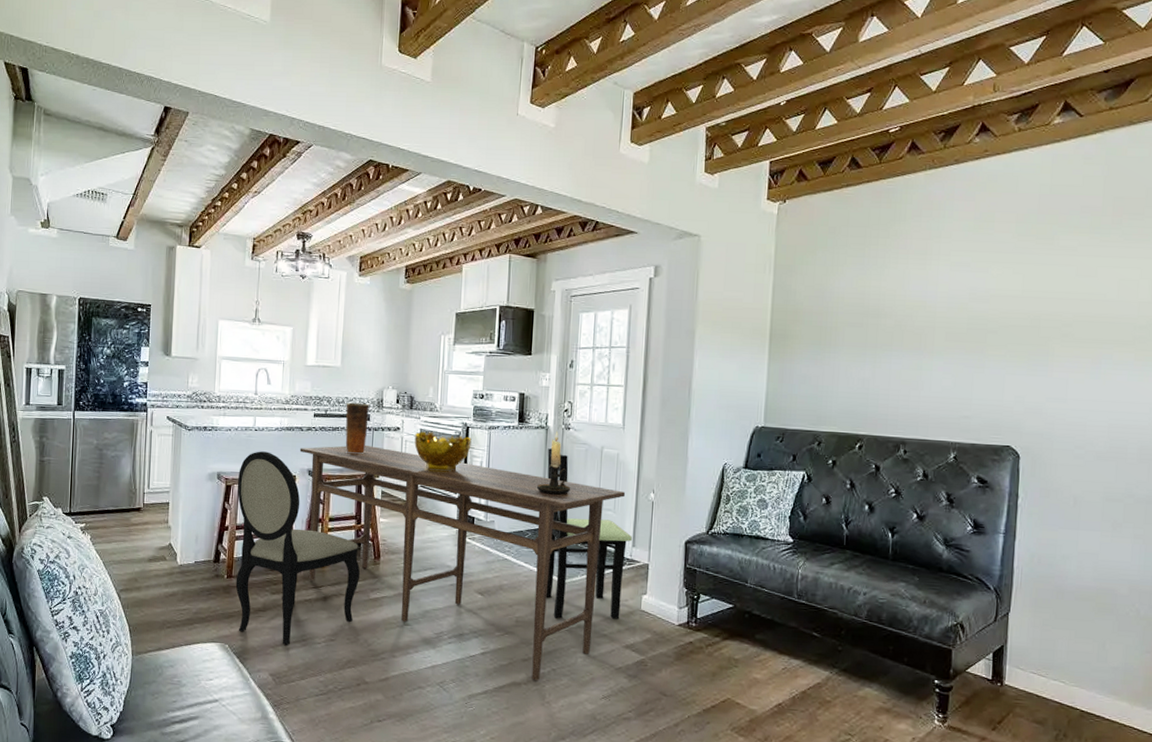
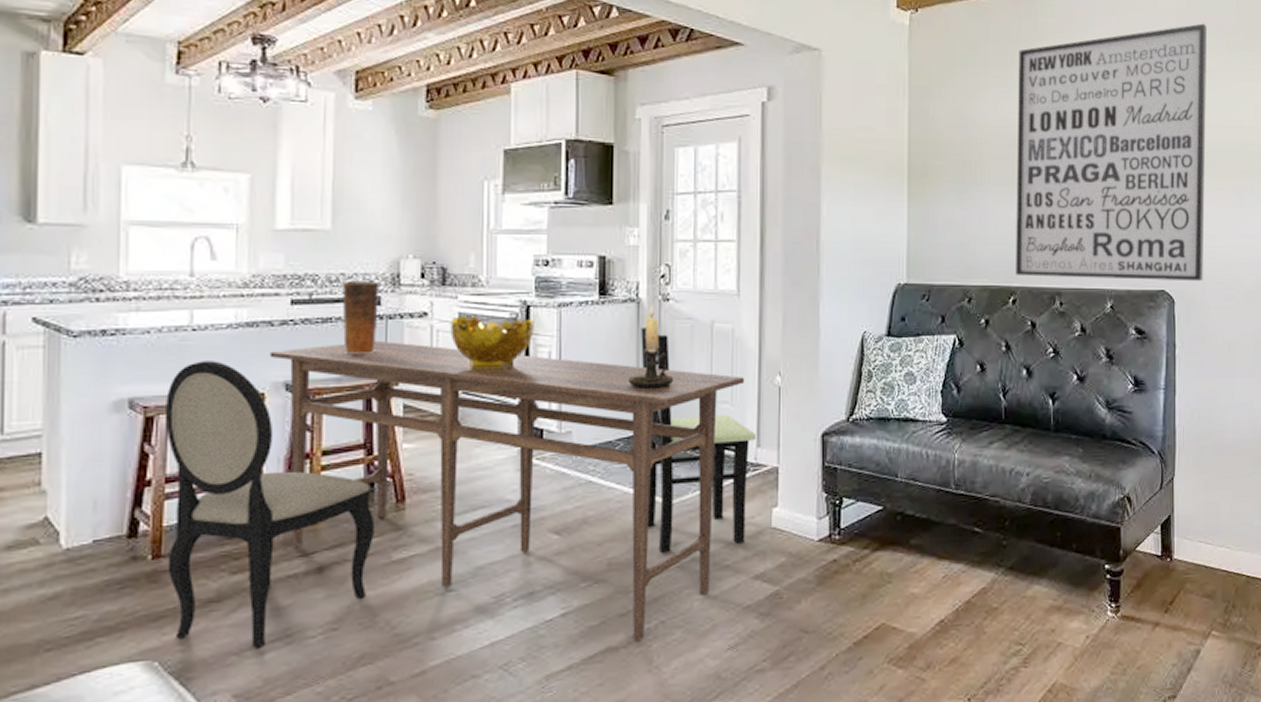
wall art: none [863,205,1070,440] -> present [1016,23,1206,282]

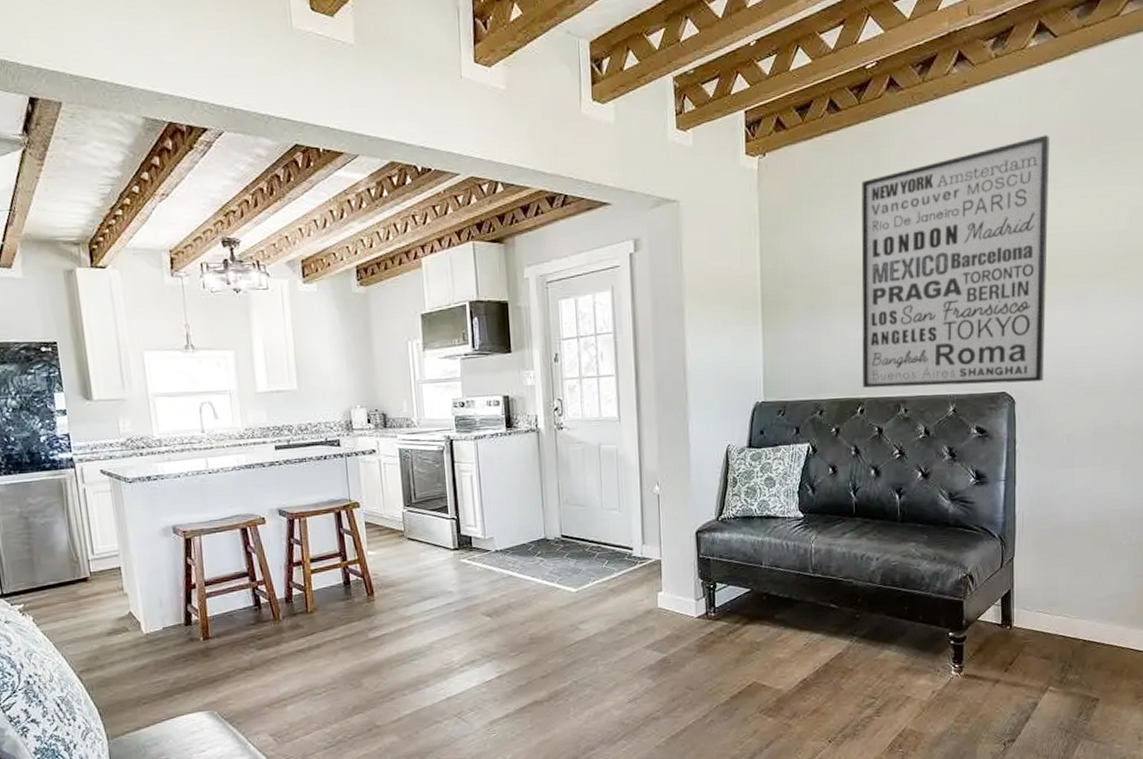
dining chair: present [166,361,376,649] -> none [197,495,355,703]
dining table: present [269,340,745,641] -> none [264,473,629,696]
vase: present [342,280,379,355] -> none [310,427,340,486]
decorative bowl: present [450,315,534,370] -> none [393,450,458,493]
candle holder: present [627,304,674,390] -> none [534,432,572,502]
dining chair: present [641,328,756,553] -> none [542,452,641,629]

